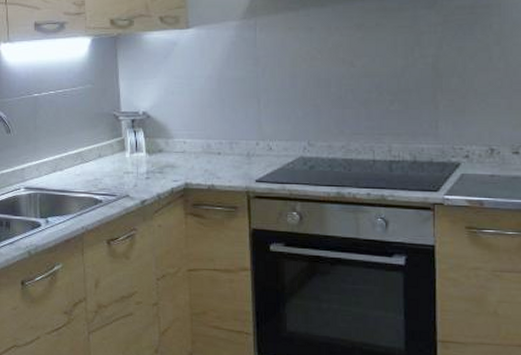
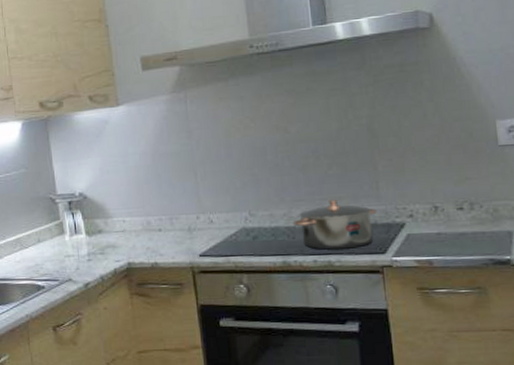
cooking pot: none [350,134,434,184] -> present [293,198,377,250]

